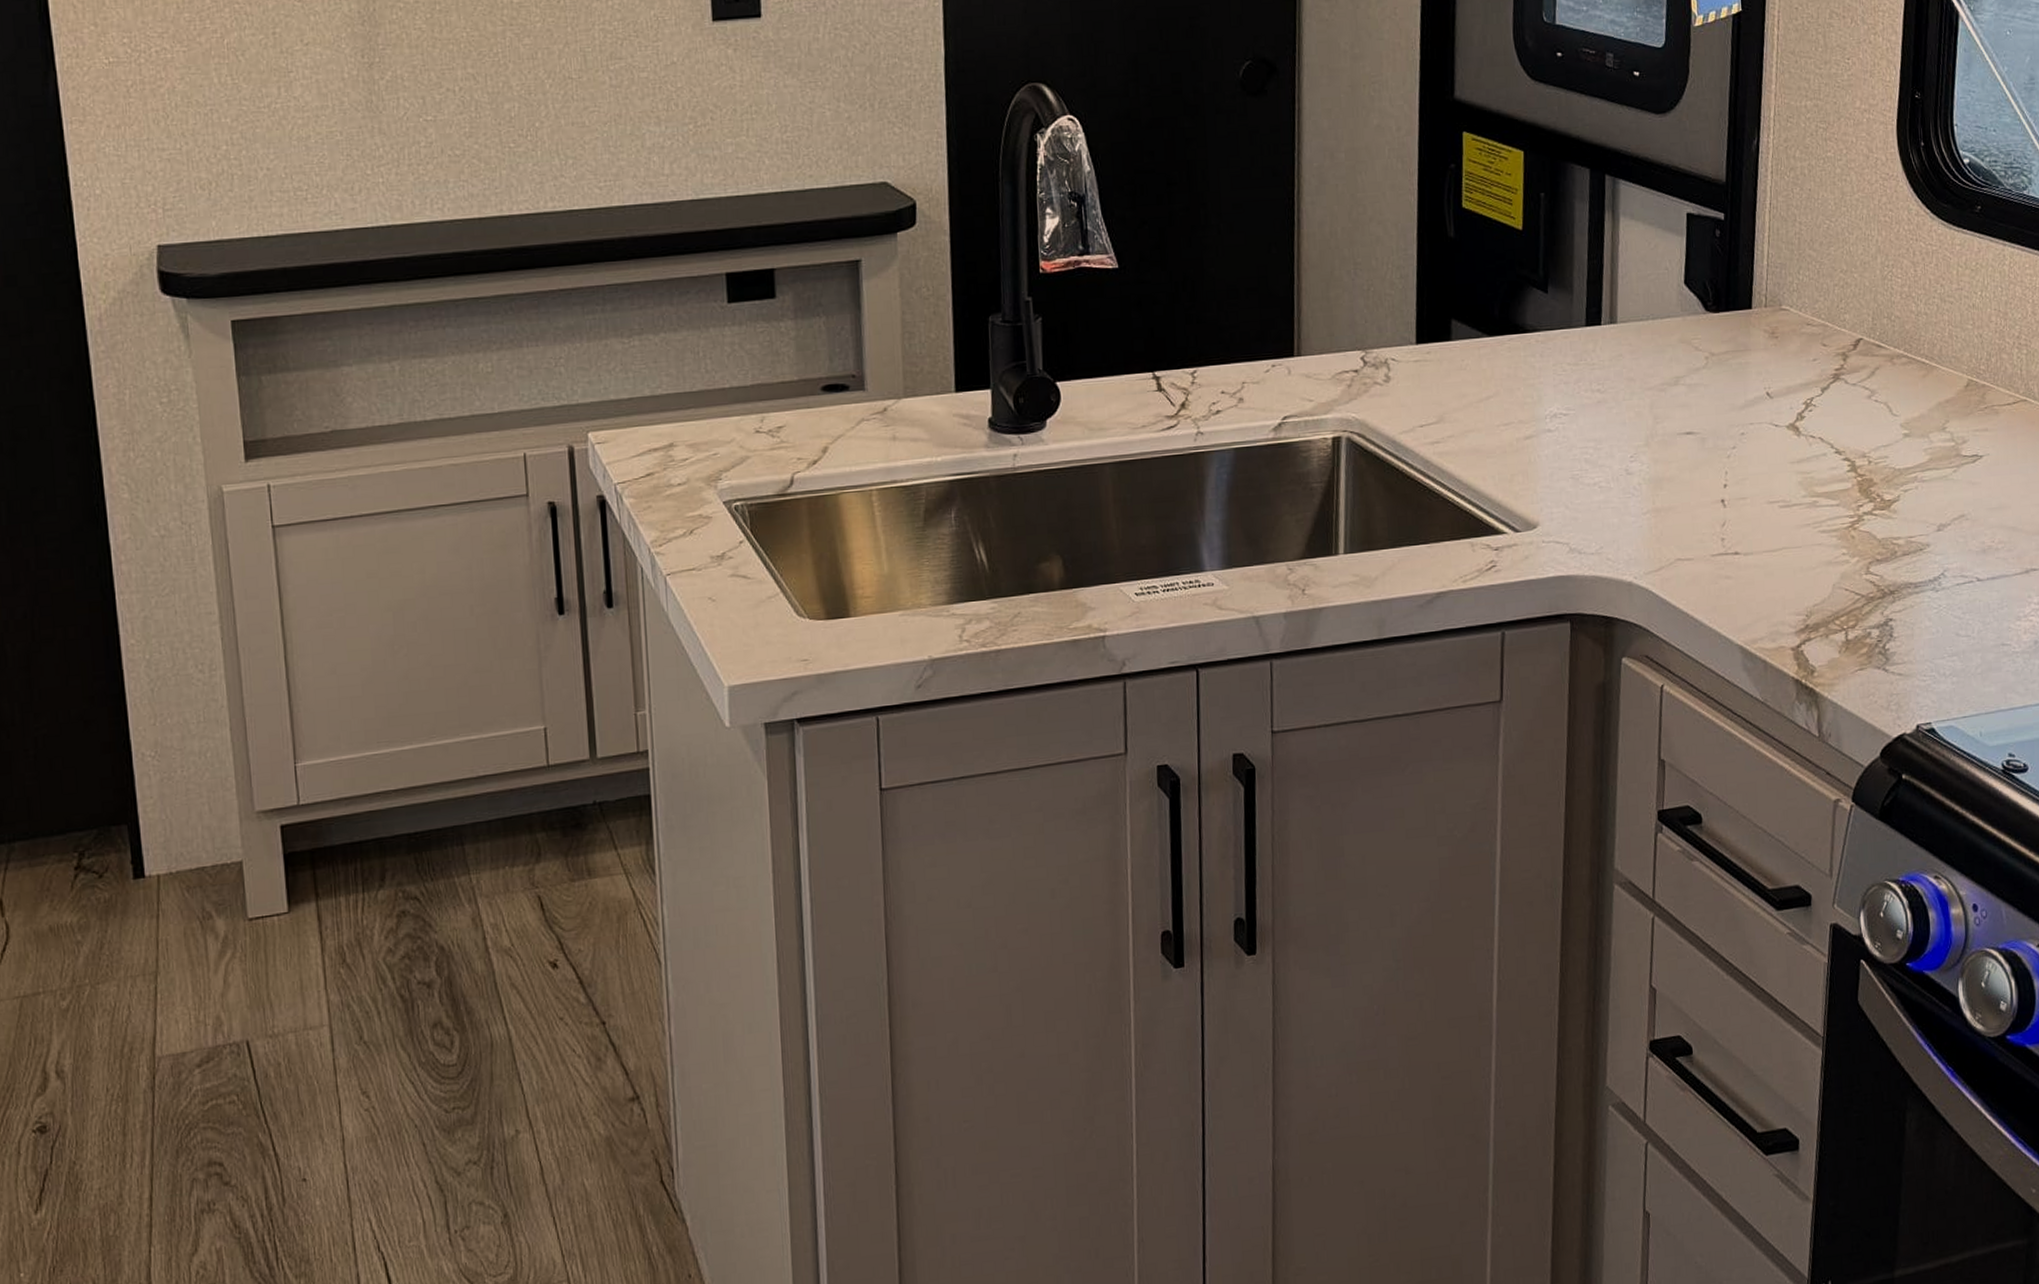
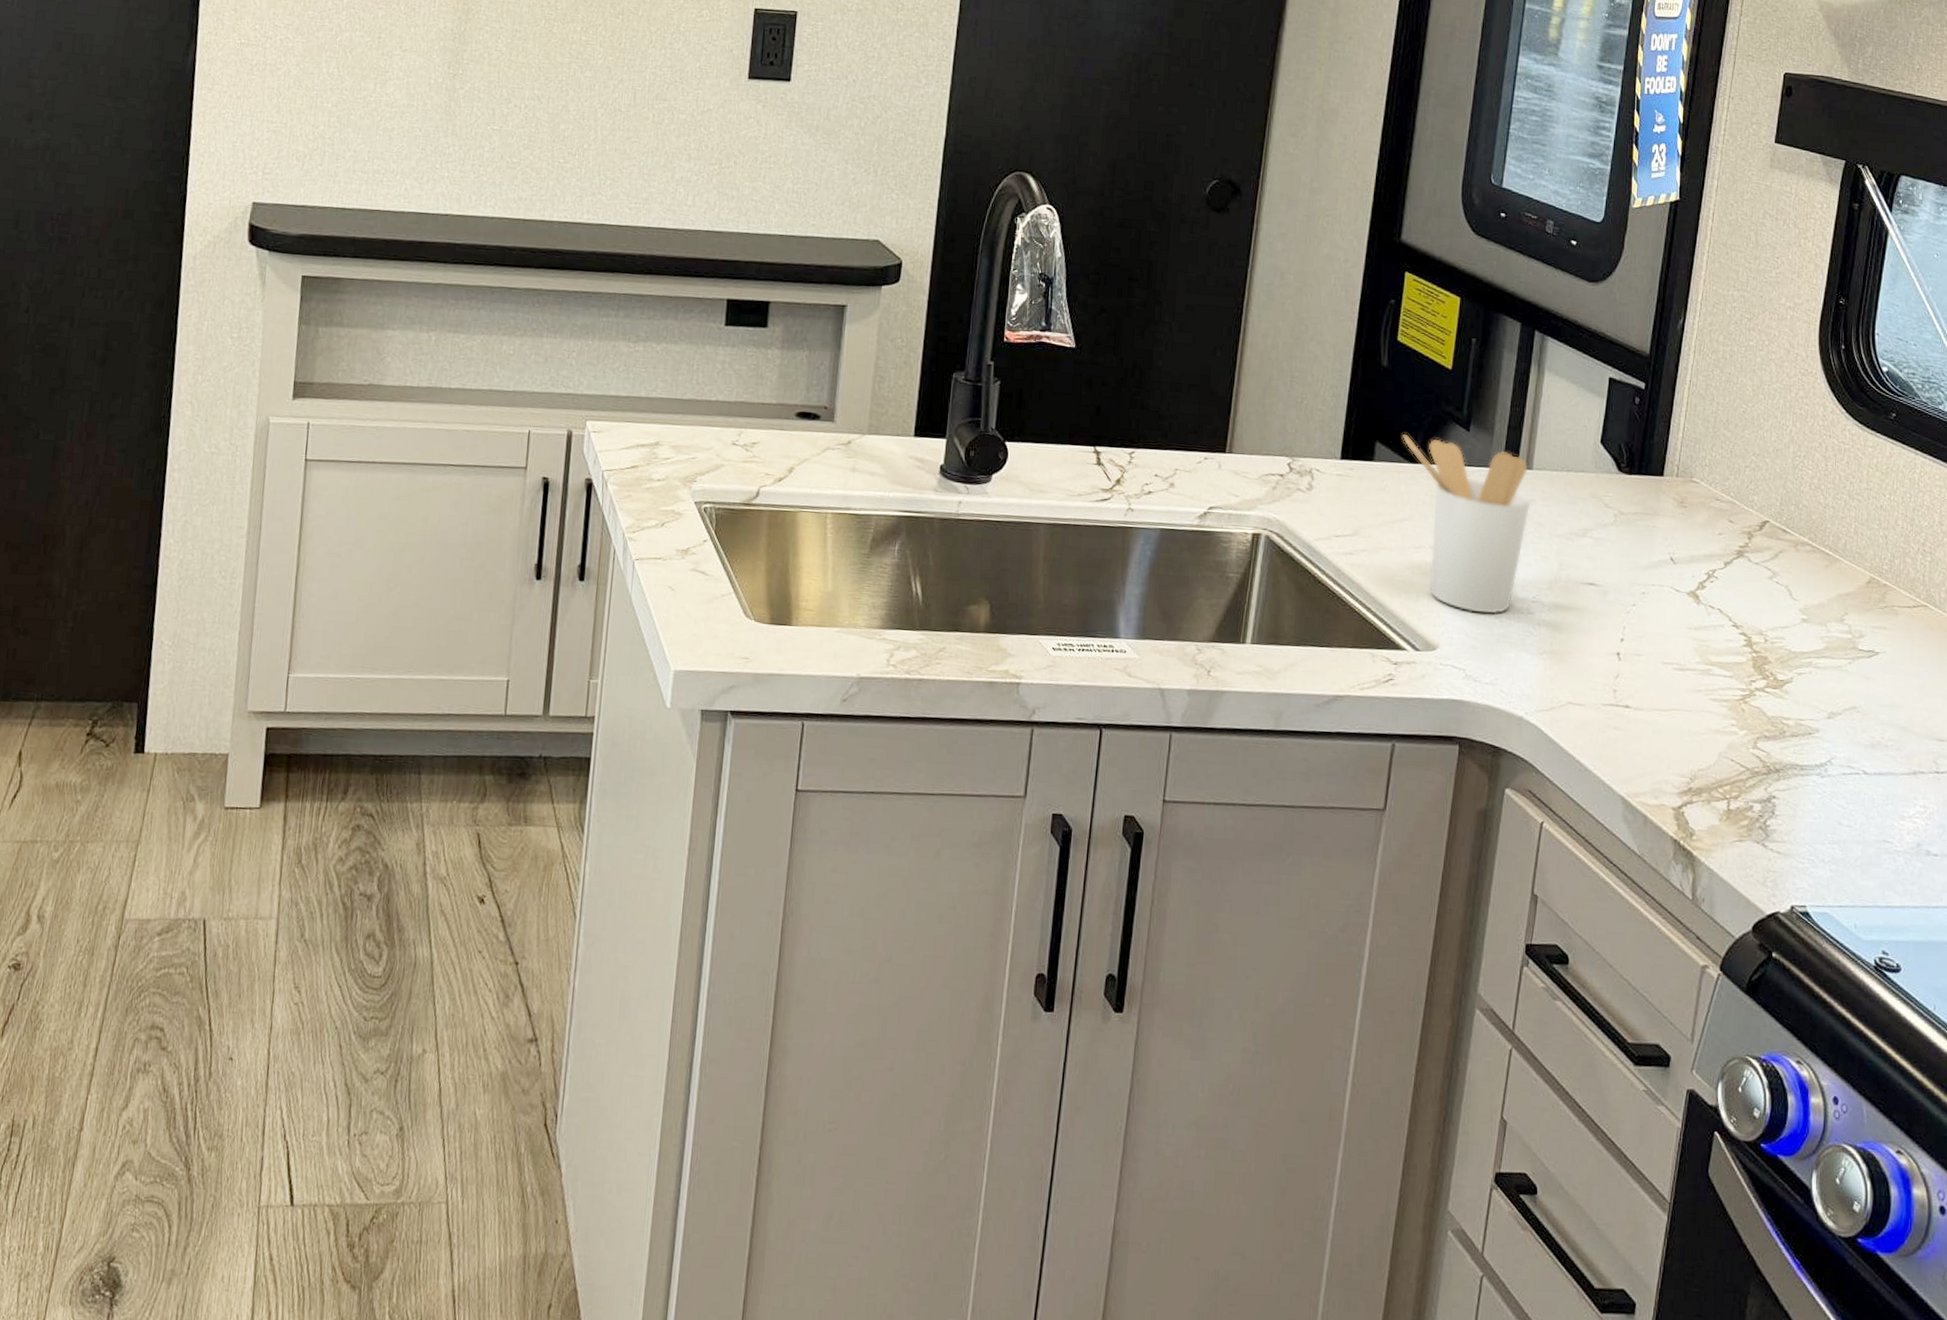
utensil holder: none [1478,306,1619,483] -> present [1402,434,1531,614]

